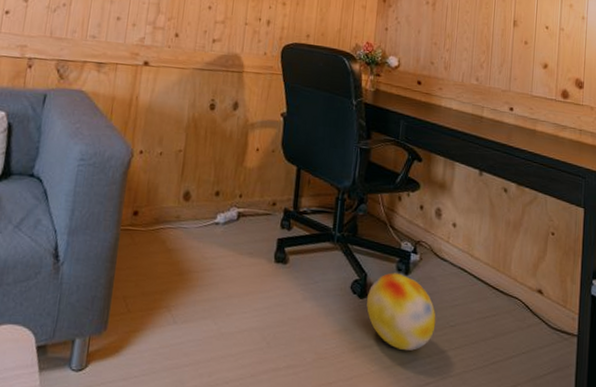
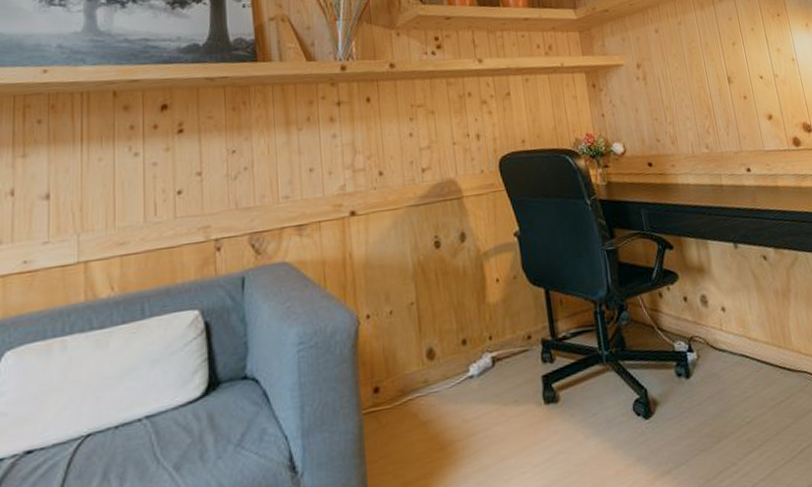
ball: present [366,273,436,351] -> none [653,378,733,466]

